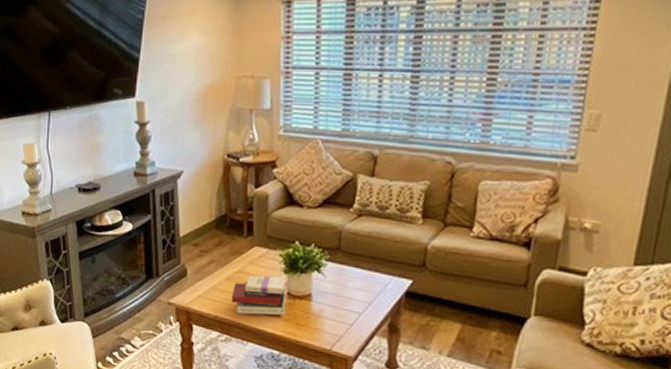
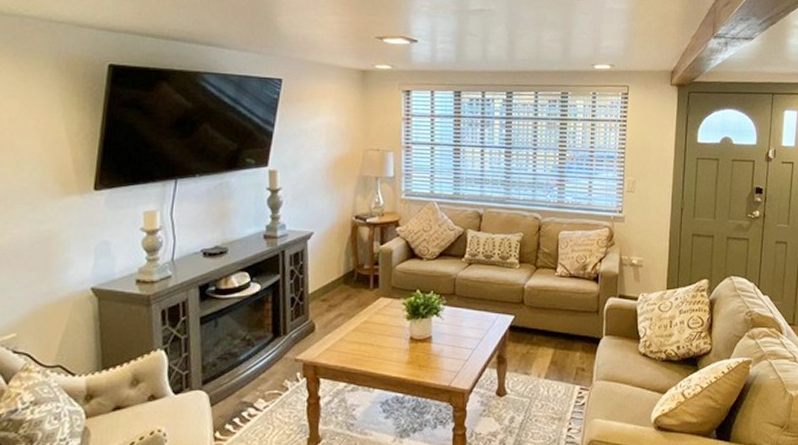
books: present [231,274,287,317] -> none [358,324,410,362]

